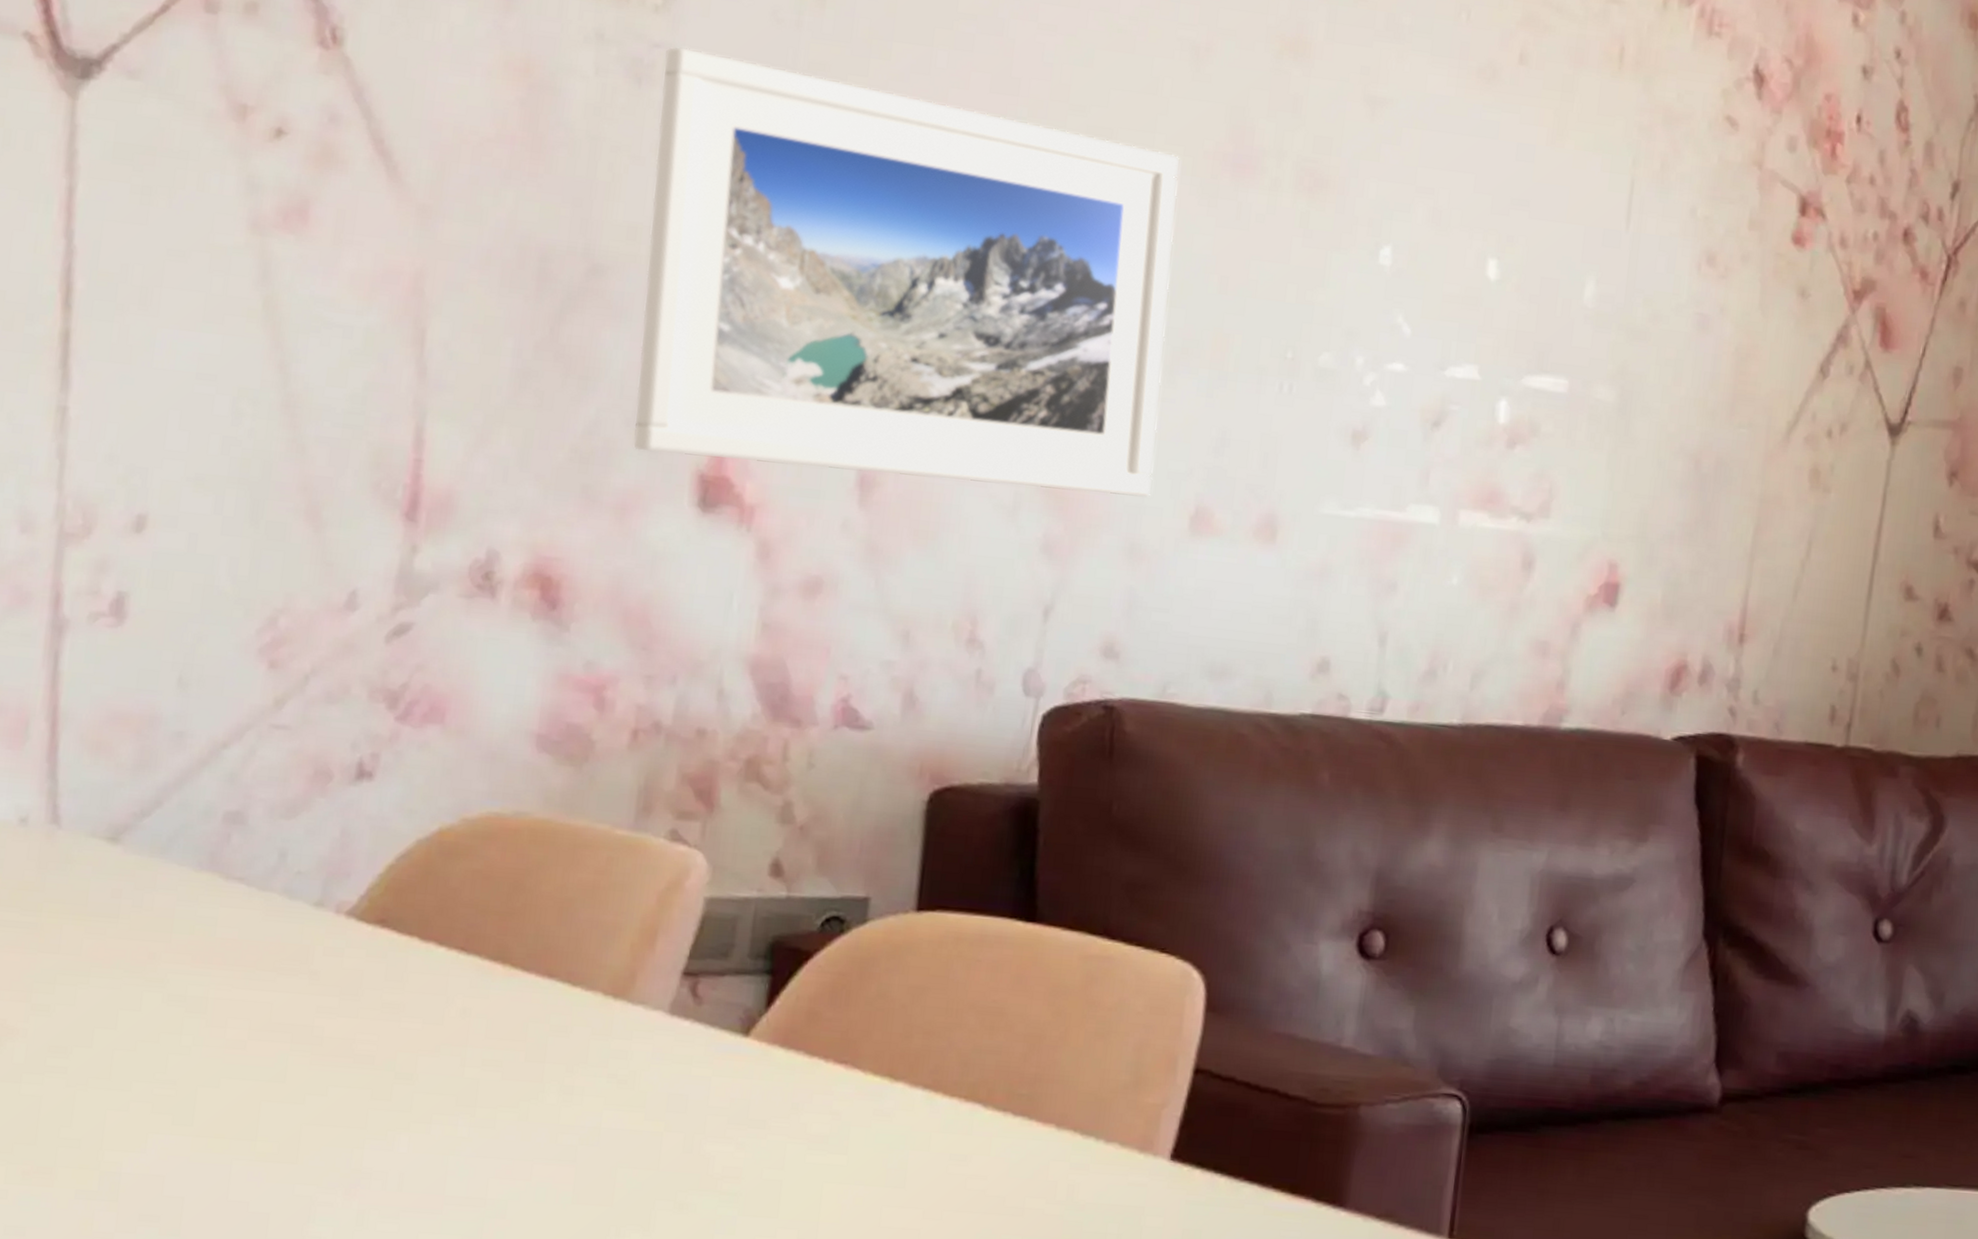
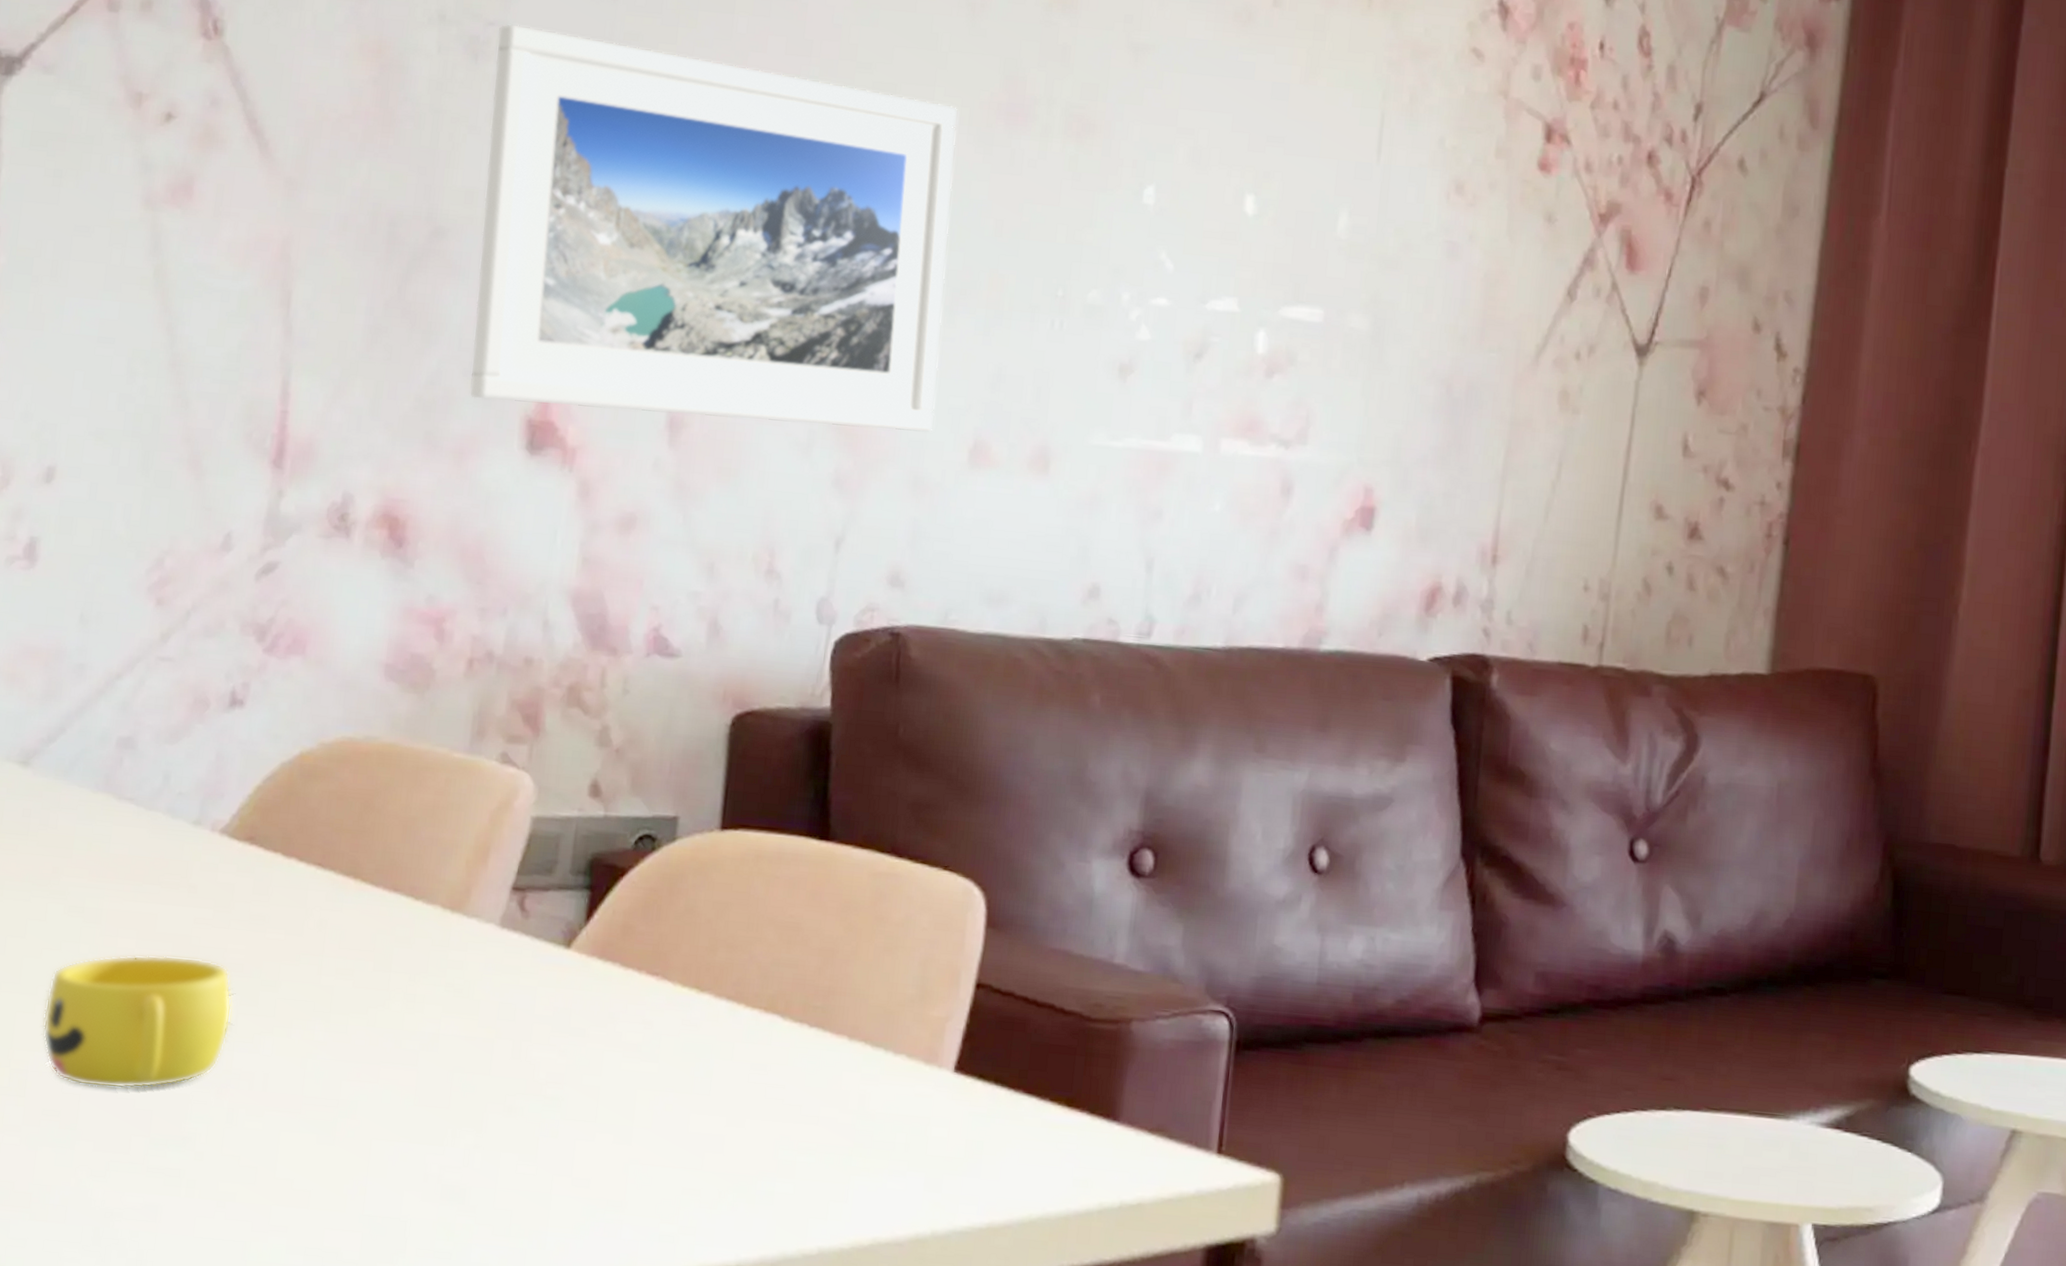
cup: none [138,1046,362,1191] -> present [42,954,232,1089]

